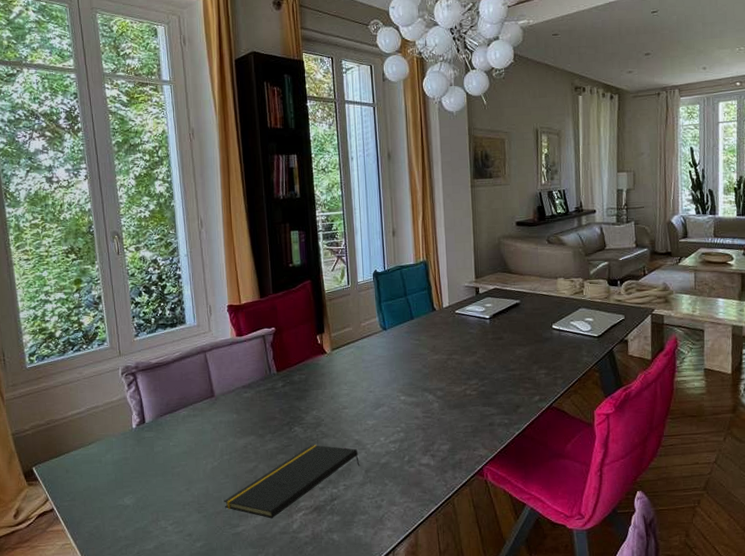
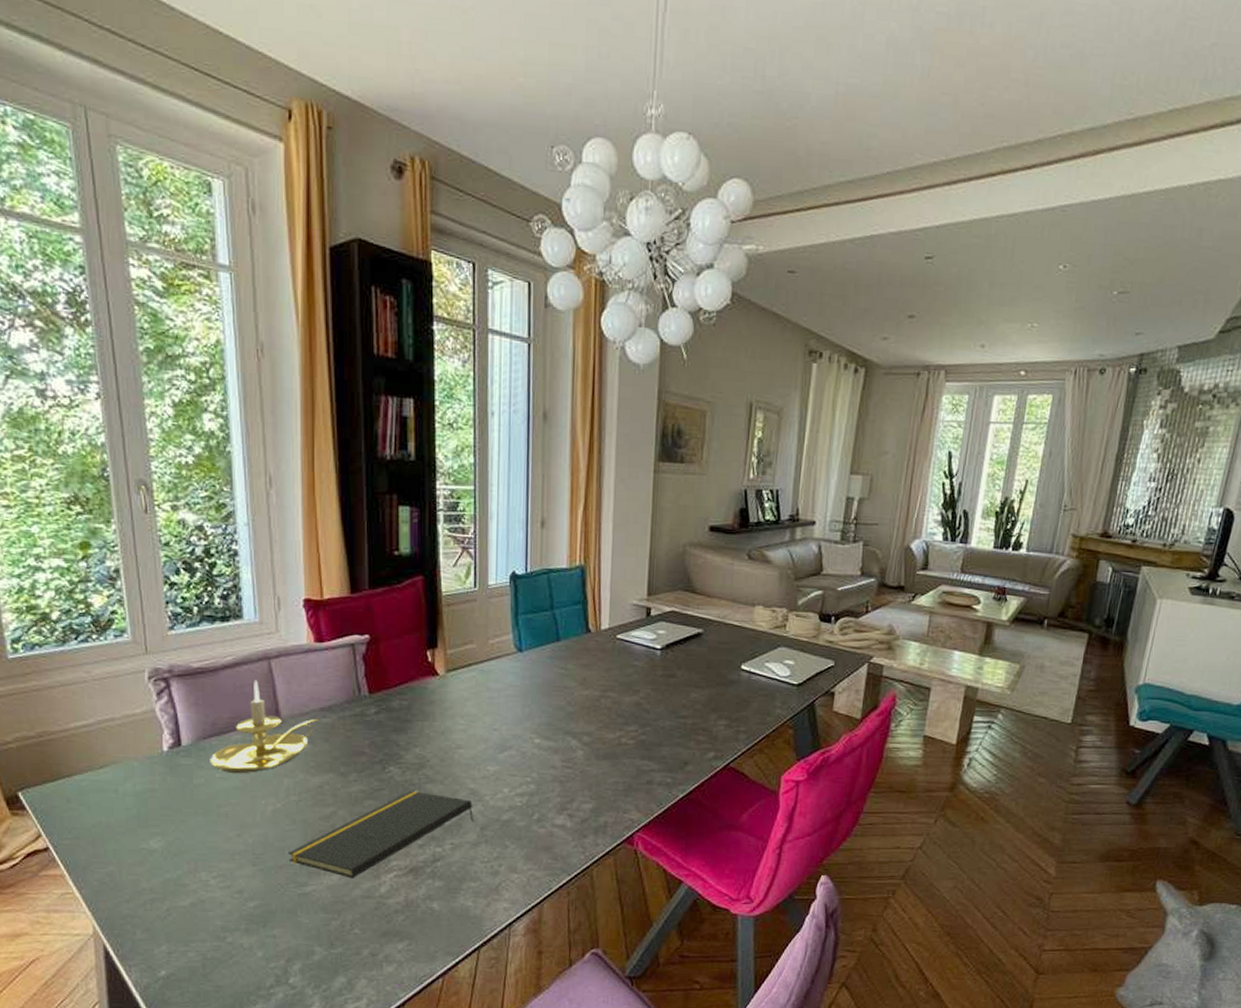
candle holder: none [165,368,242,442] -> present [210,679,319,774]

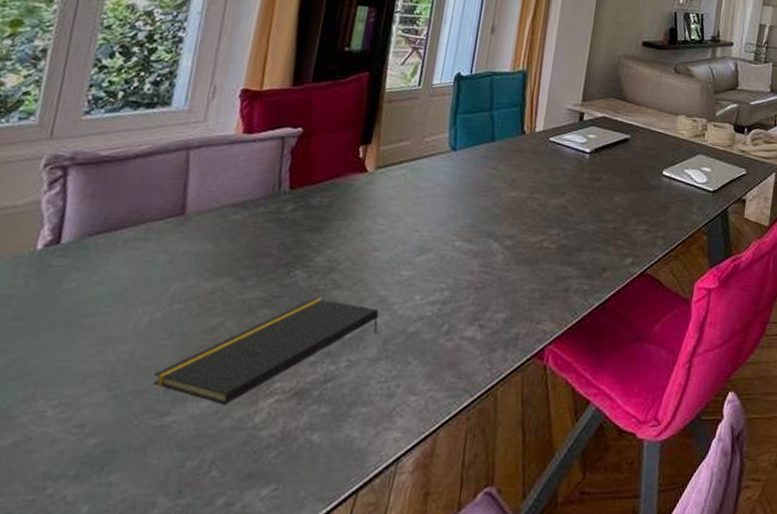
candle holder: present [210,679,319,774] -> none [89,171,229,277]

